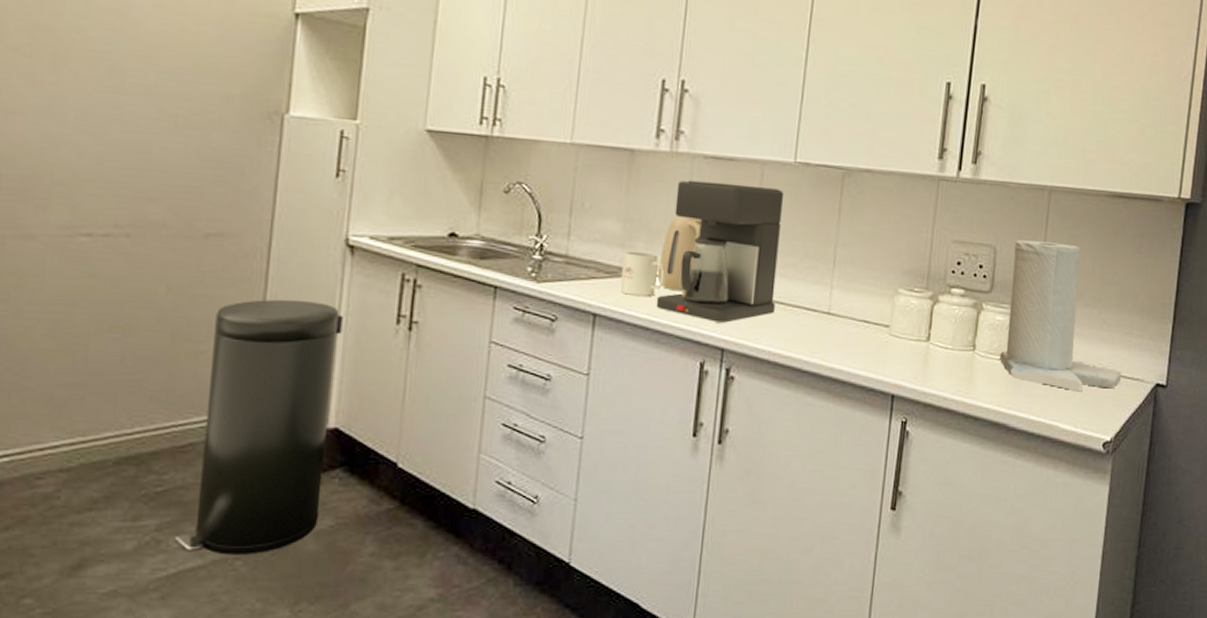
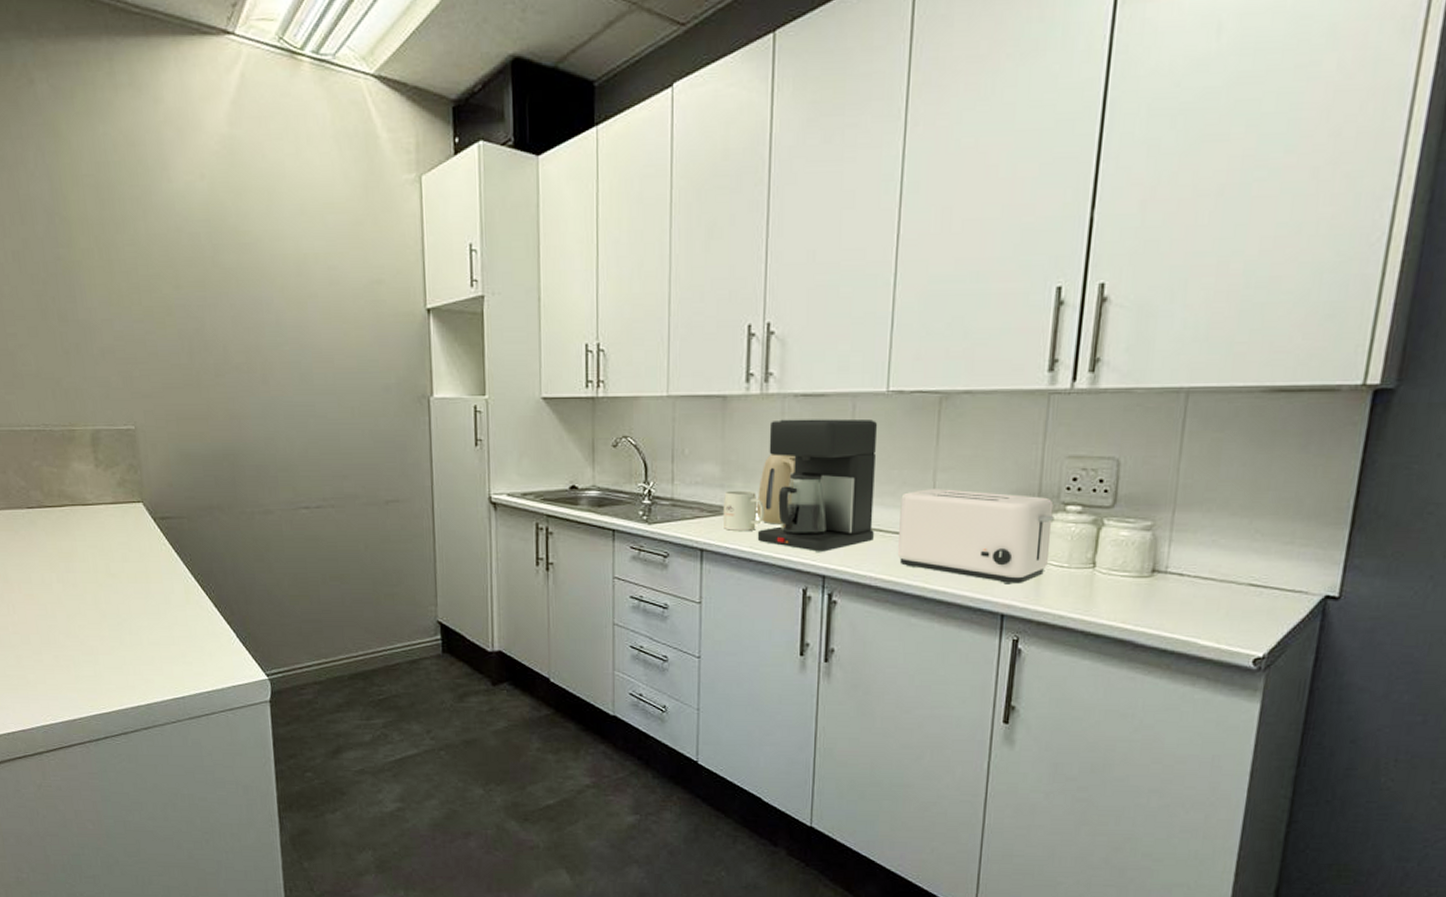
pedal bin: present [175,299,343,555] -> none [397,549,496,747]
toaster: none [796,262,941,365] -> present [897,488,1054,585]
paper towel: present [999,240,1122,392] -> none [1123,448,1279,607]

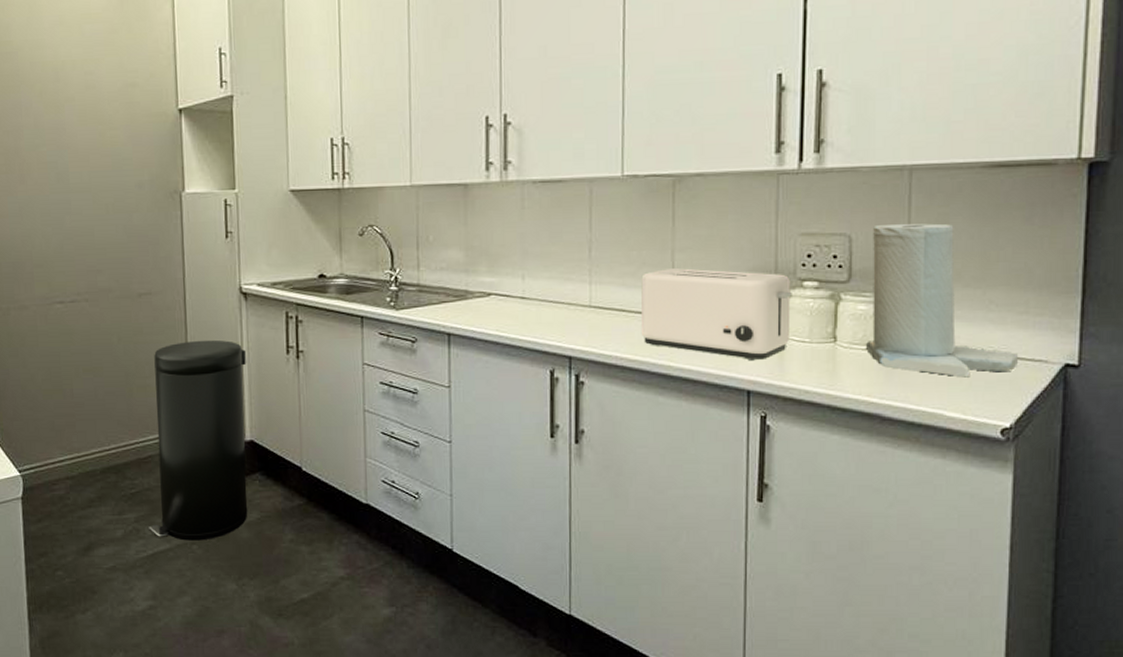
pedal bin: none [397,549,496,747] -> present [149,339,248,541]
mug: present [722,490,765,532] -> none [468,274,510,316]
kettle: present [756,454,796,525] -> none [501,238,537,308]
coffee maker: present [757,418,878,552] -> none [503,203,617,333]
paper towel: none [1123,448,1279,607] -> present [865,223,1019,378]

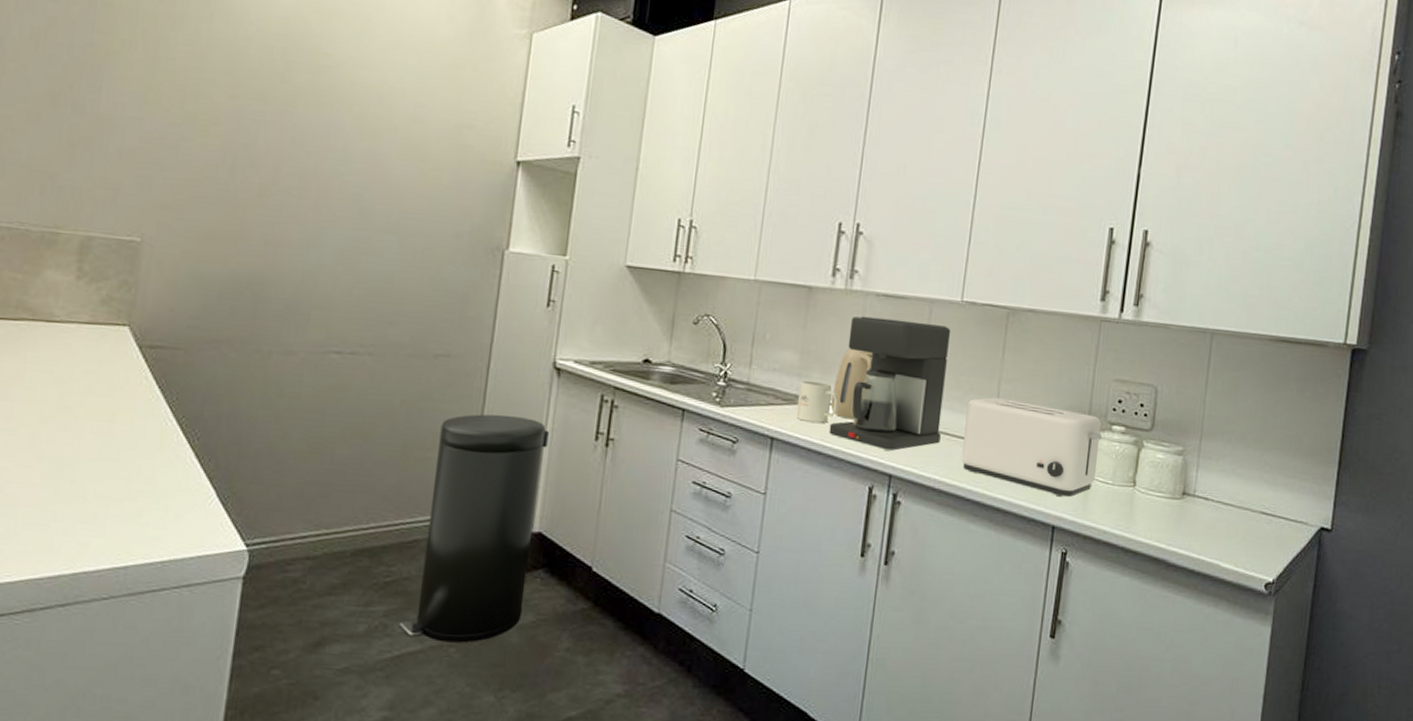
mug: none [468,274,510,316] -> present [796,380,839,424]
kettle: none [501,238,537,308] -> present [830,348,873,420]
coffee maker: none [503,203,617,333] -> present [829,316,951,451]
paper towel: present [865,223,1019,378] -> none [1159,381,1285,532]

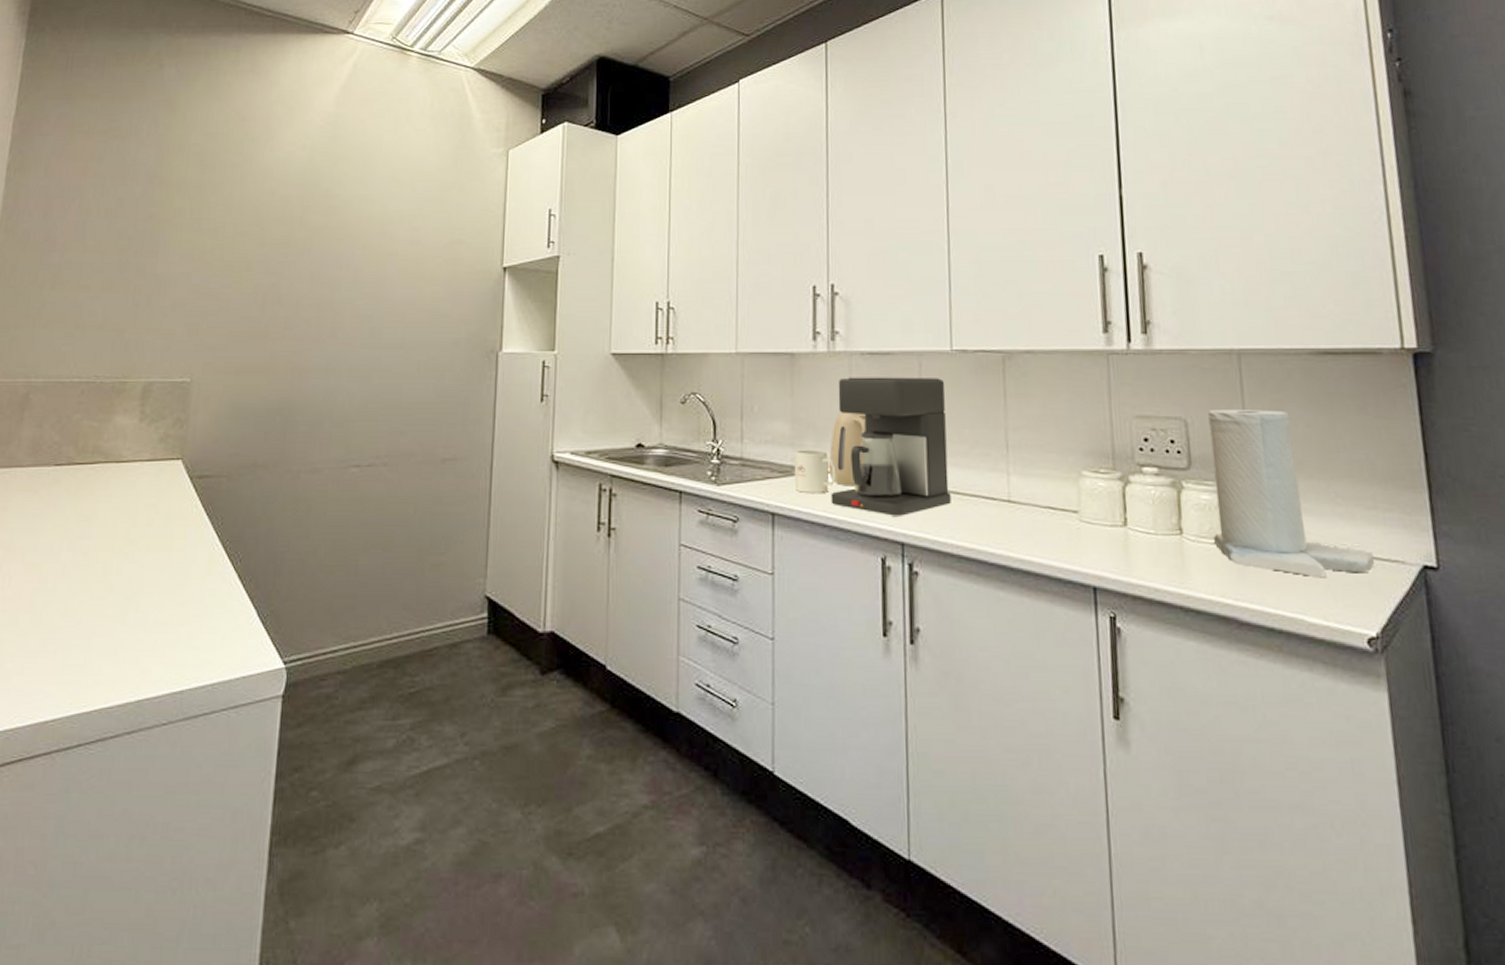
pedal bin: present [399,414,549,643] -> none [425,512,552,755]
toaster: present [961,397,1102,498] -> none [975,448,1133,553]
paper towel: none [1159,381,1285,532] -> present [1208,408,1375,578]

